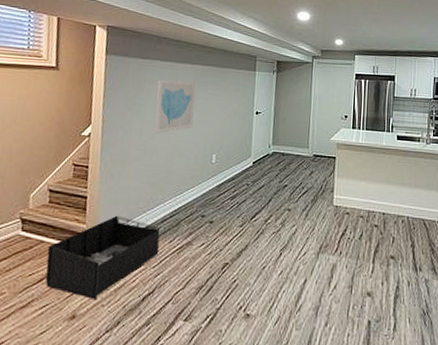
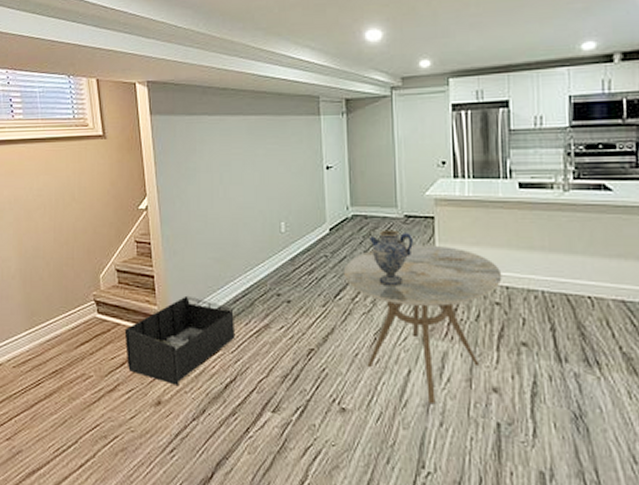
wall art: present [155,79,195,134] -> none [209,135,253,202]
dining table: none [261,178,381,307] -> present [344,244,502,403]
ceramic jug: none [284,165,318,211] -> present [369,229,413,286]

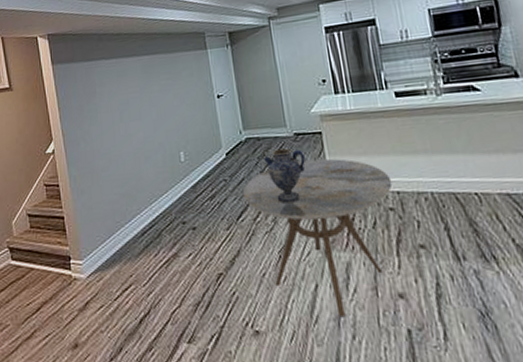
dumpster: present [124,295,236,385] -> none [38,233,146,325]

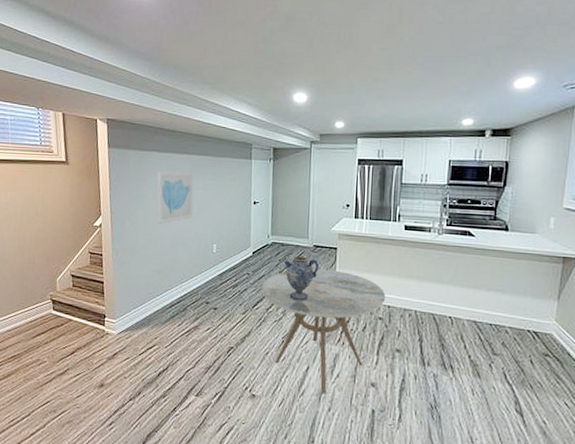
wall art: none [108,74,152,140] -> present [157,171,193,225]

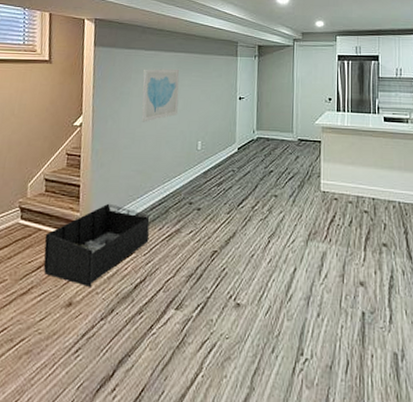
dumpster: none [75,299,170,372] -> present [43,203,150,287]
dining table: present [262,268,386,393] -> none [247,163,370,297]
ceramic jug: present [284,255,319,301] -> none [270,150,304,197]

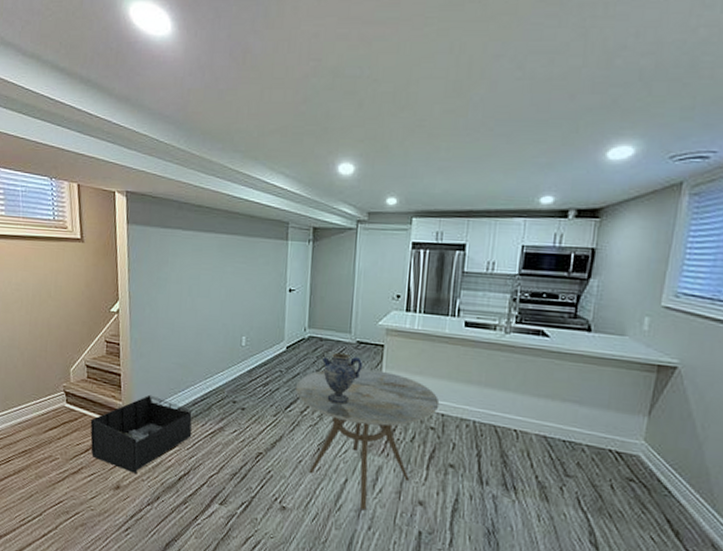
wall art: present [142,68,179,122] -> none [180,251,221,312]
dining table: none [247,163,370,297] -> present [296,368,440,510]
ceramic jug: none [270,150,304,197] -> present [322,352,362,404]

